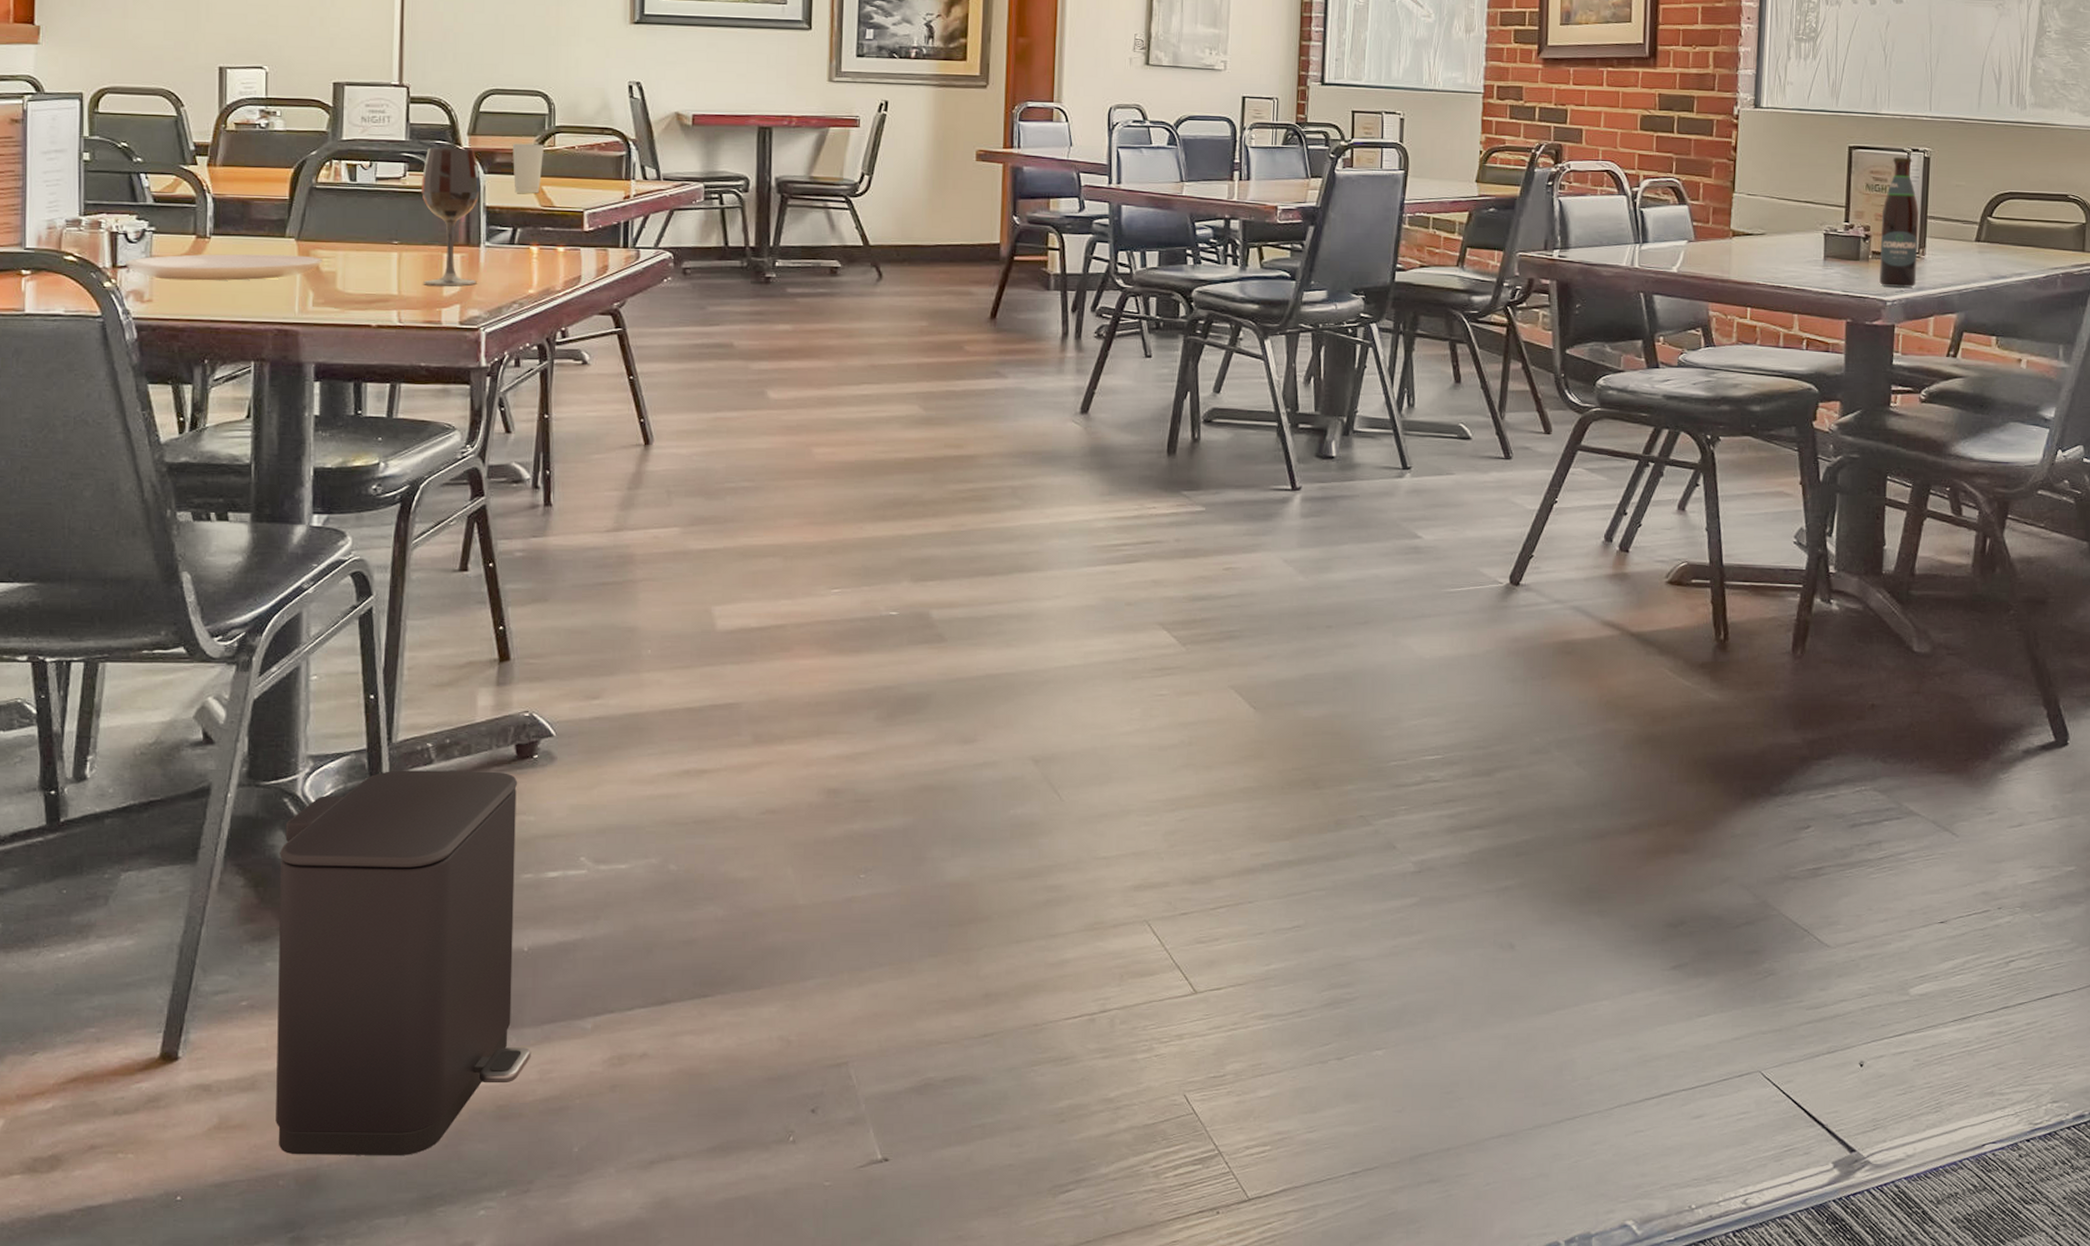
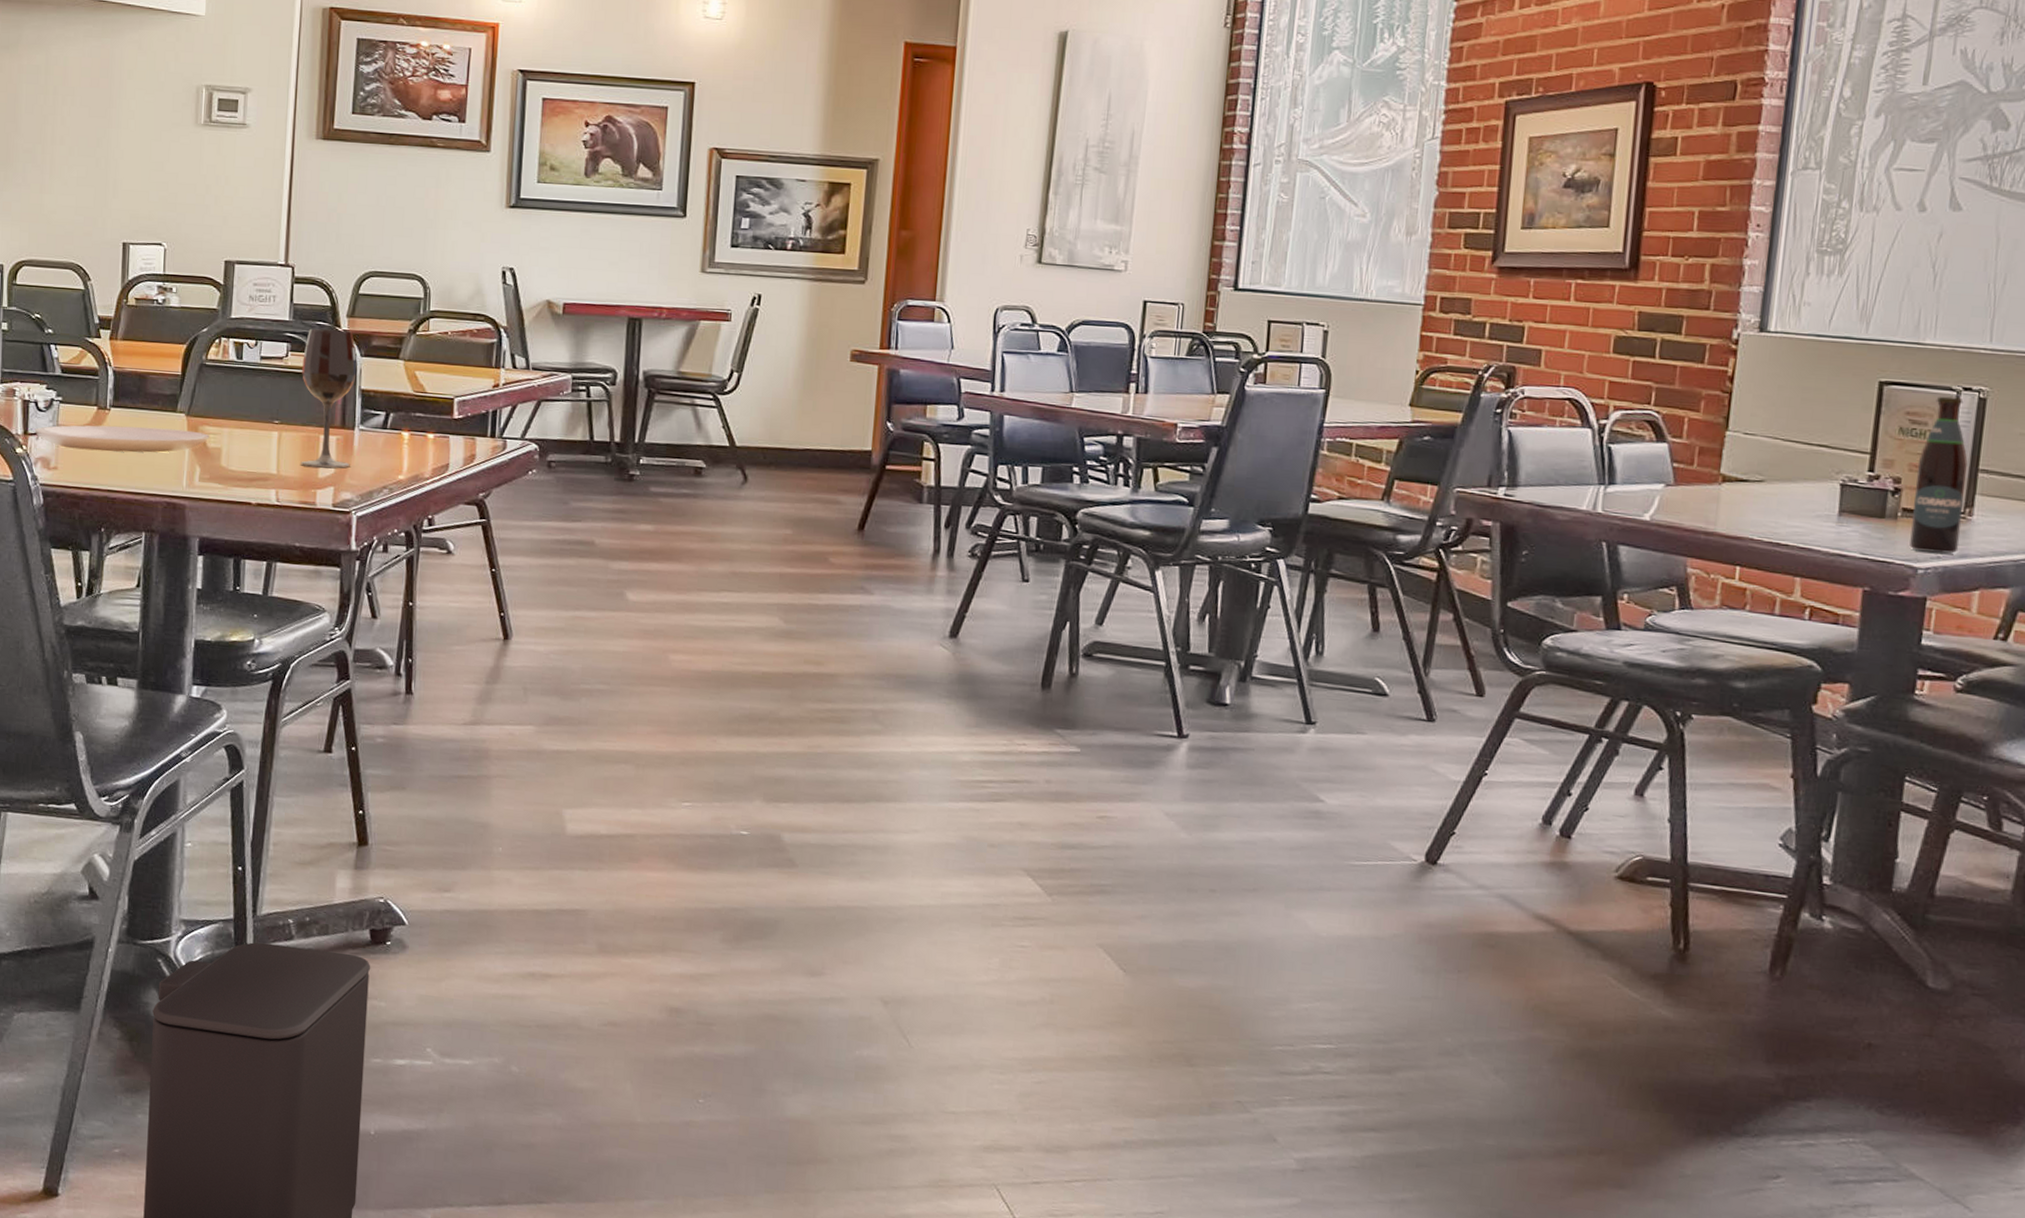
cup: present [512,143,544,194] -> none [388,326,418,379]

